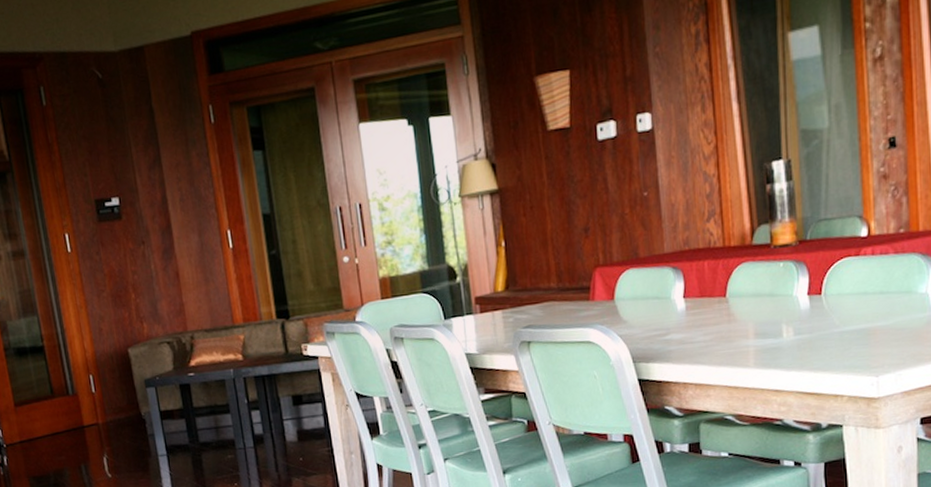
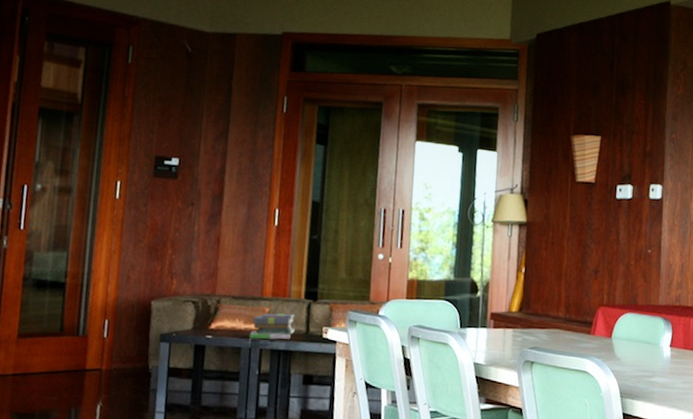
books: none [229,336,274,369] -> present [249,313,295,340]

